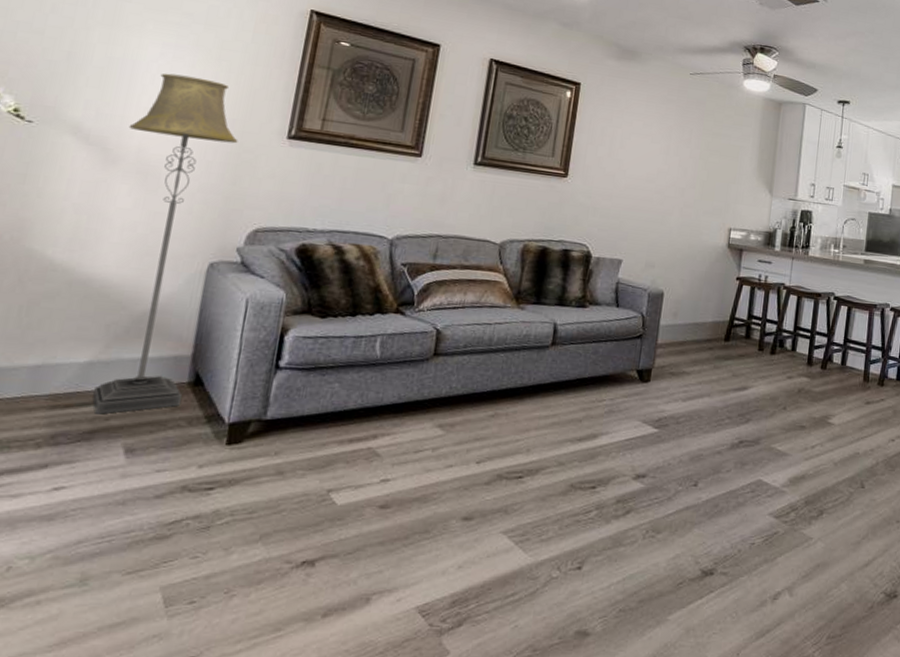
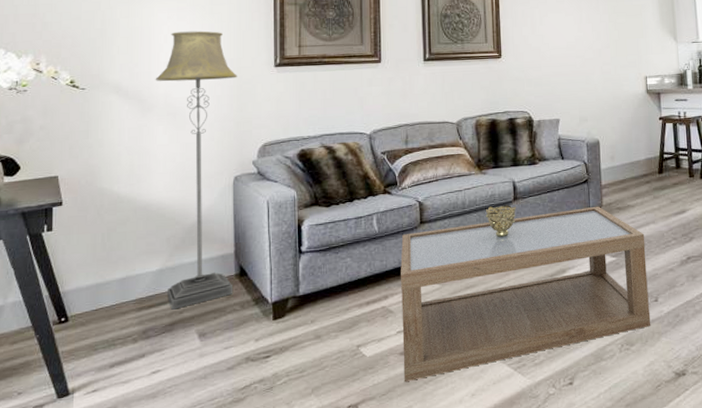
coffee table: none [379,364,696,542] -> present [400,206,651,383]
decorative bowl: none [514,348,553,387] -> present [485,204,517,238]

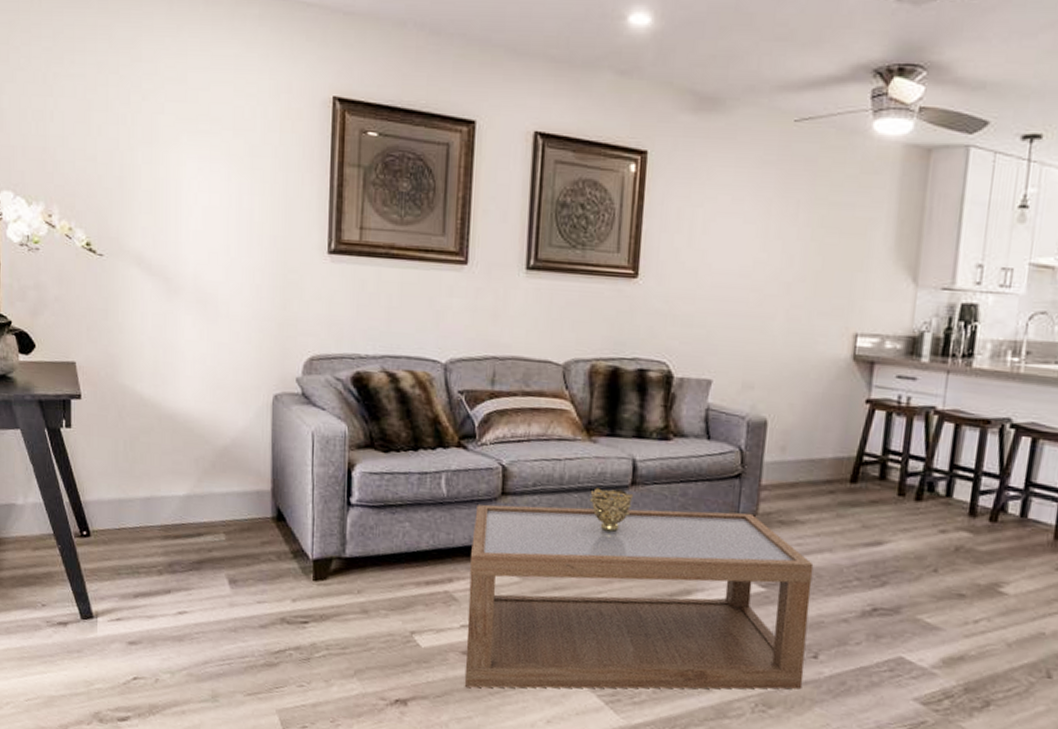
floor lamp: present [155,30,238,310] -> none [182,190,282,546]

